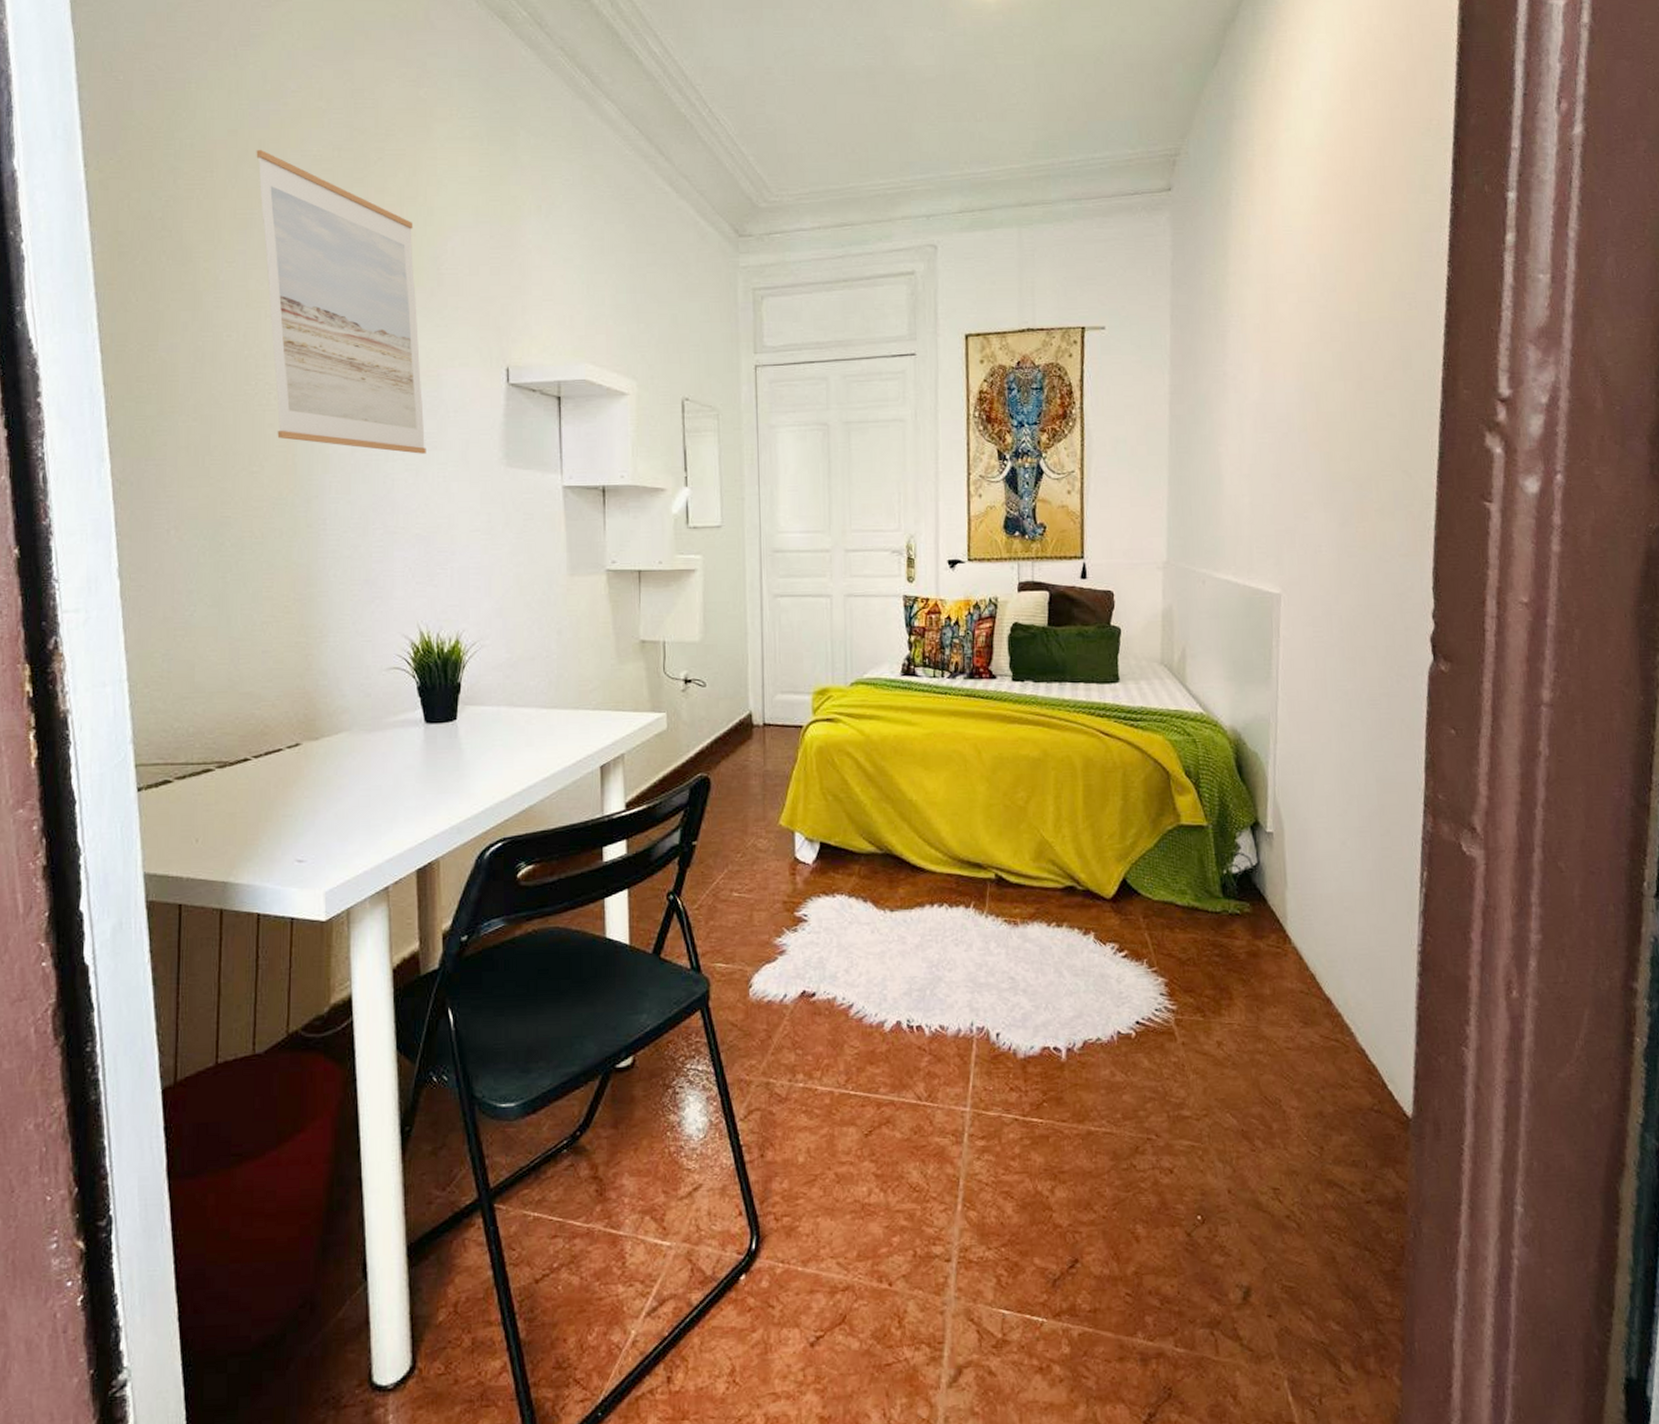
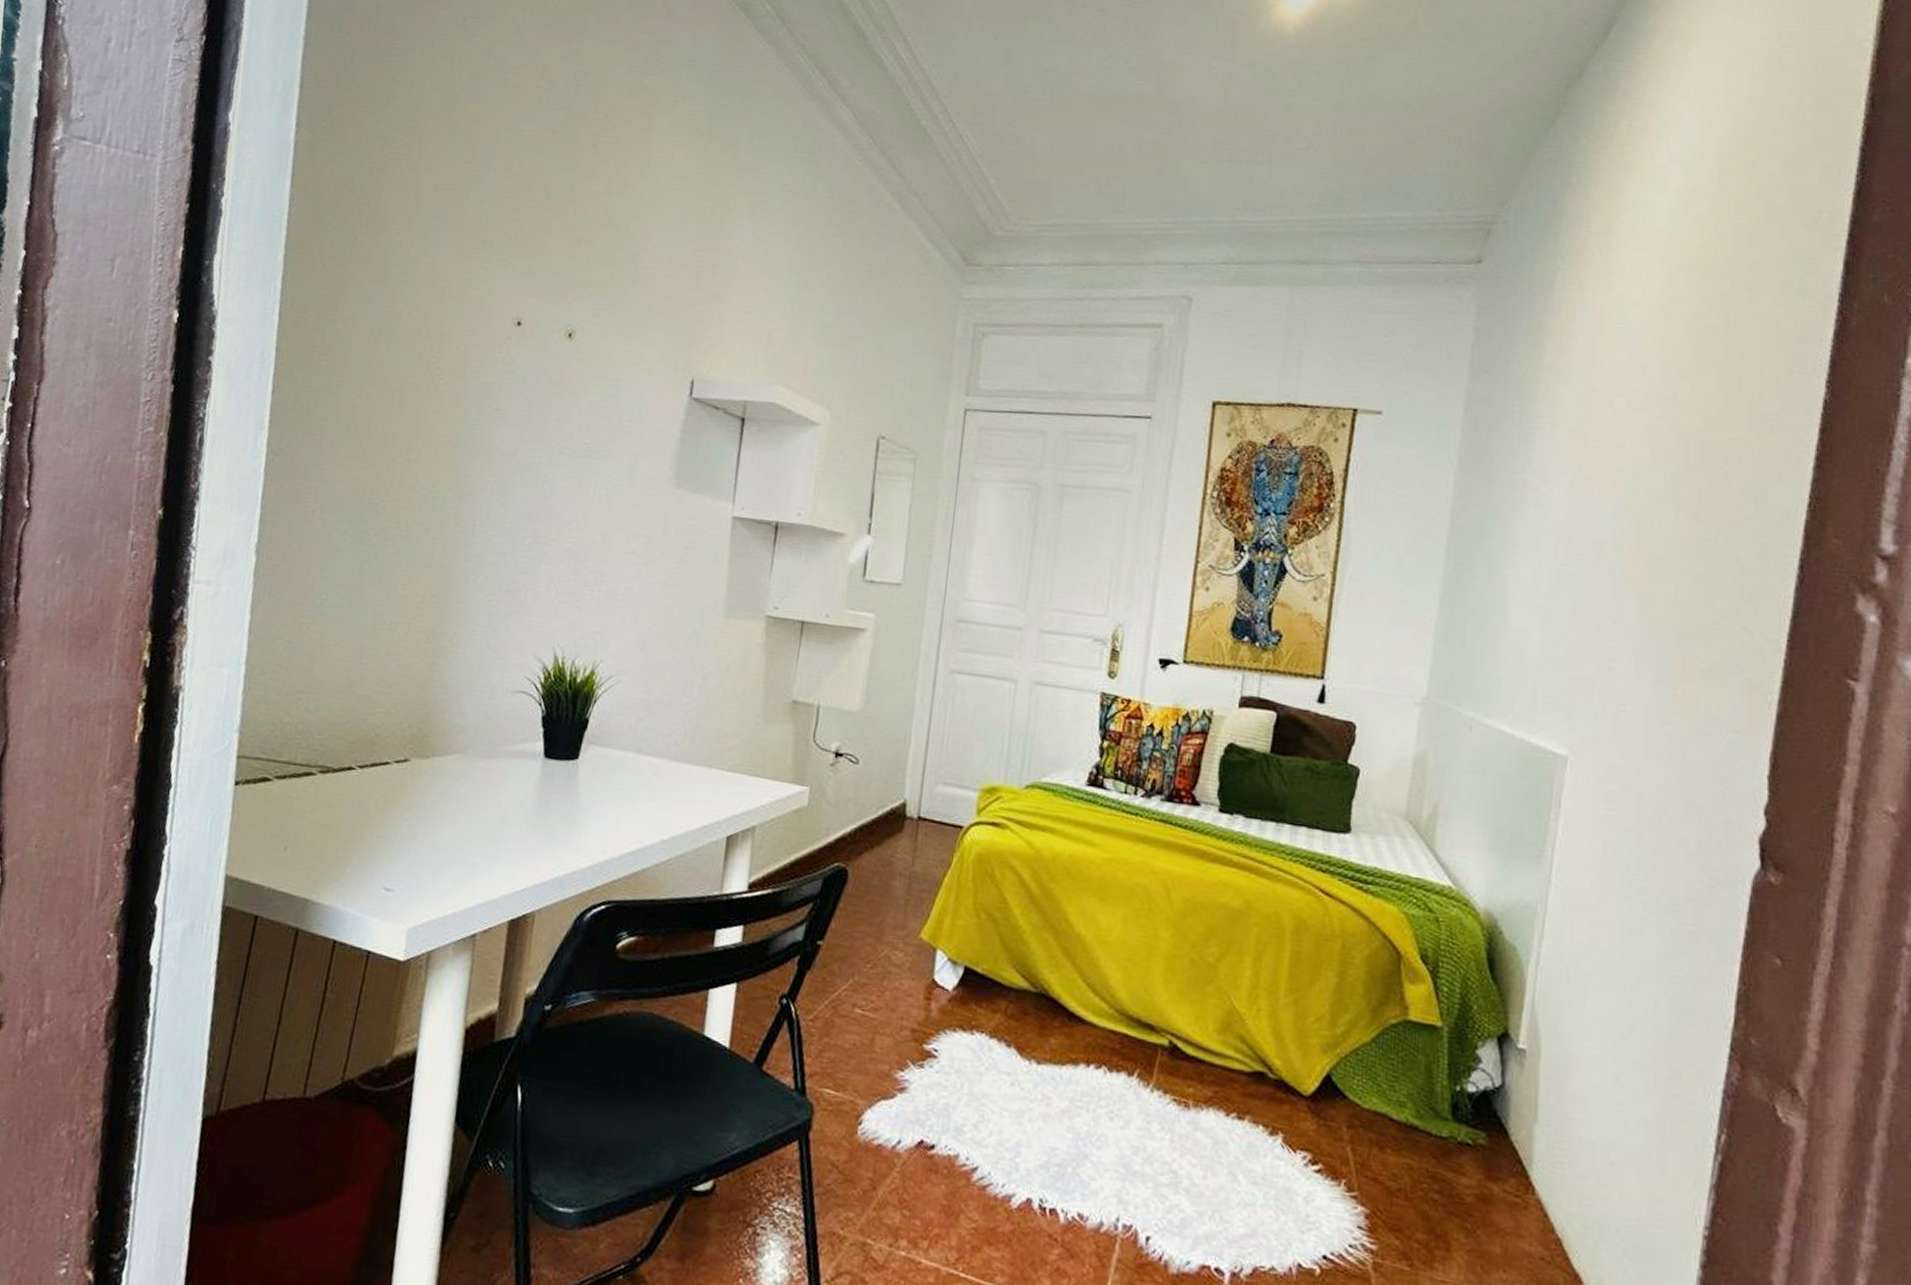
wall art: present [256,149,426,454] -> none [440,124,617,463]

